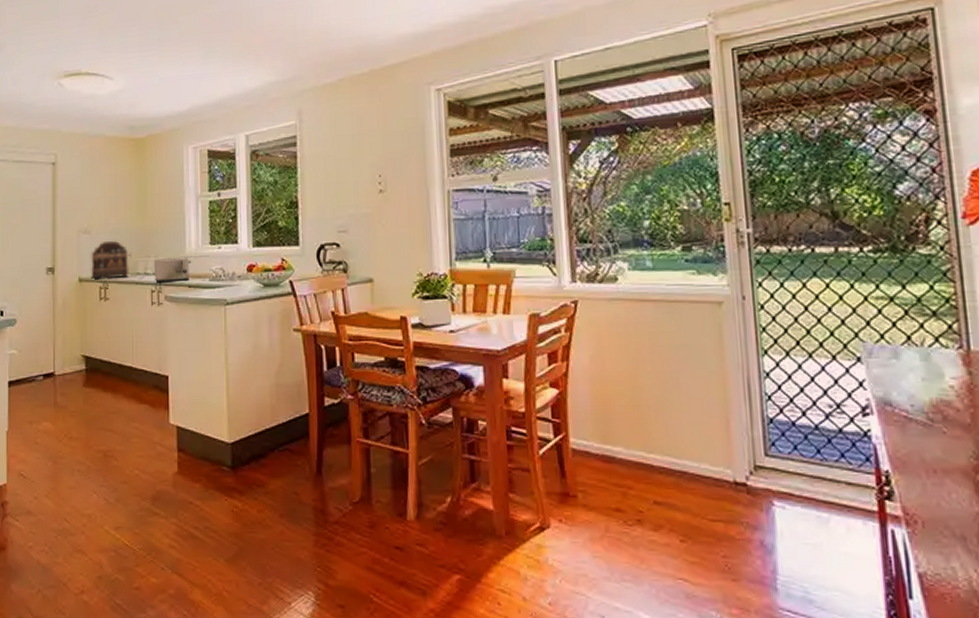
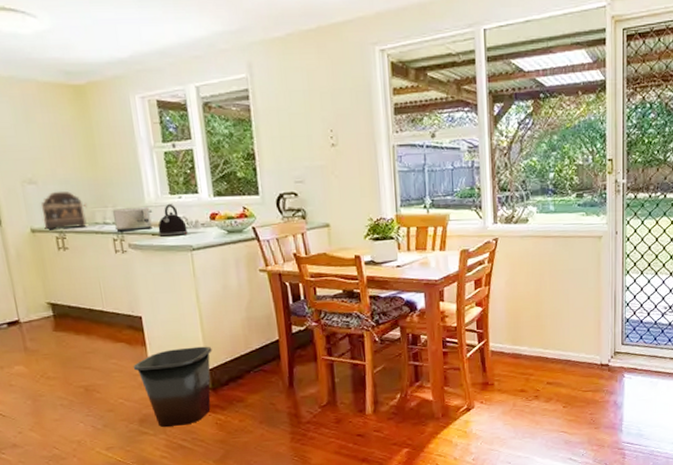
waste bin: none [153,415,236,509] -> present [133,346,213,427]
kettle: none [195,254,223,290] -> present [158,203,188,238]

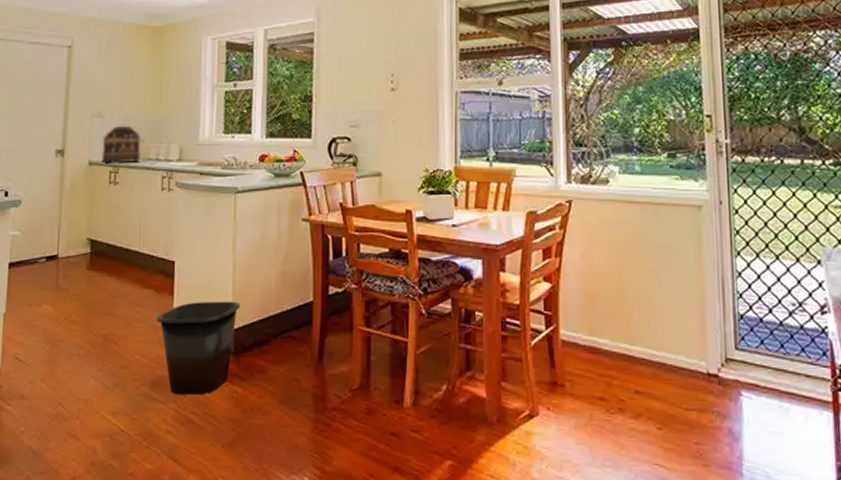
toaster: present [112,206,153,232] -> none [166,144,205,169]
kettle: present [158,203,188,238] -> none [206,143,235,178]

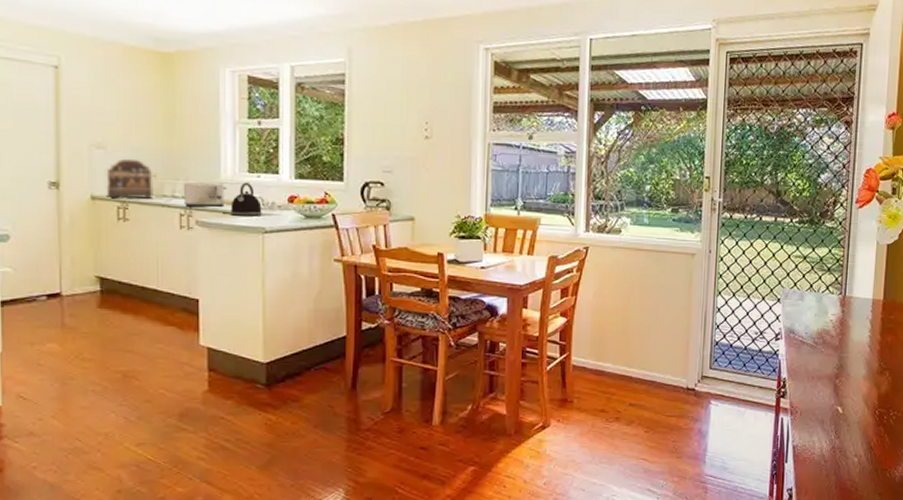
waste bin: present [156,301,241,395] -> none [181,337,272,424]
toaster: none [166,144,205,169] -> present [183,182,227,208]
kettle: none [206,143,235,178] -> present [230,182,262,218]

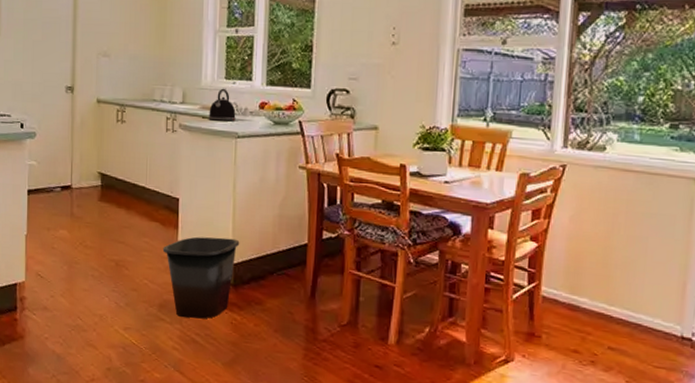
spice rack: present [106,159,157,199] -> none [109,66,149,103]
waste bin: none [181,337,272,424] -> present [162,236,240,319]
toaster: present [183,182,227,208] -> none [170,88,207,112]

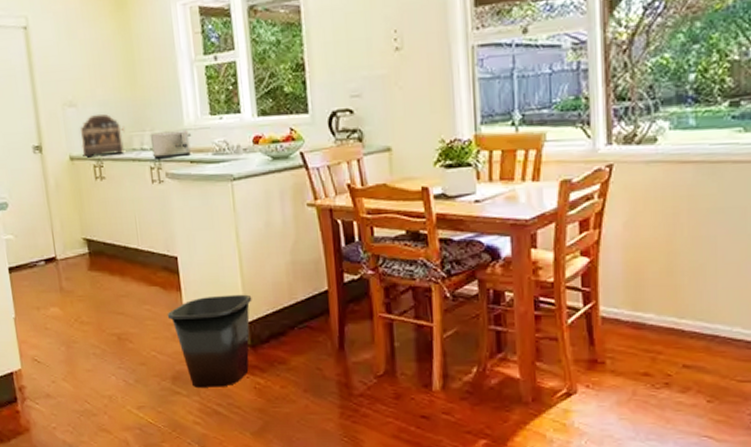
spice rack: none [109,66,149,103] -> present [81,114,125,158]
toaster: none [170,88,207,112] -> present [150,129,192,159]
kettle: present [208,88,236,123] -> none [196,125,229,166]

